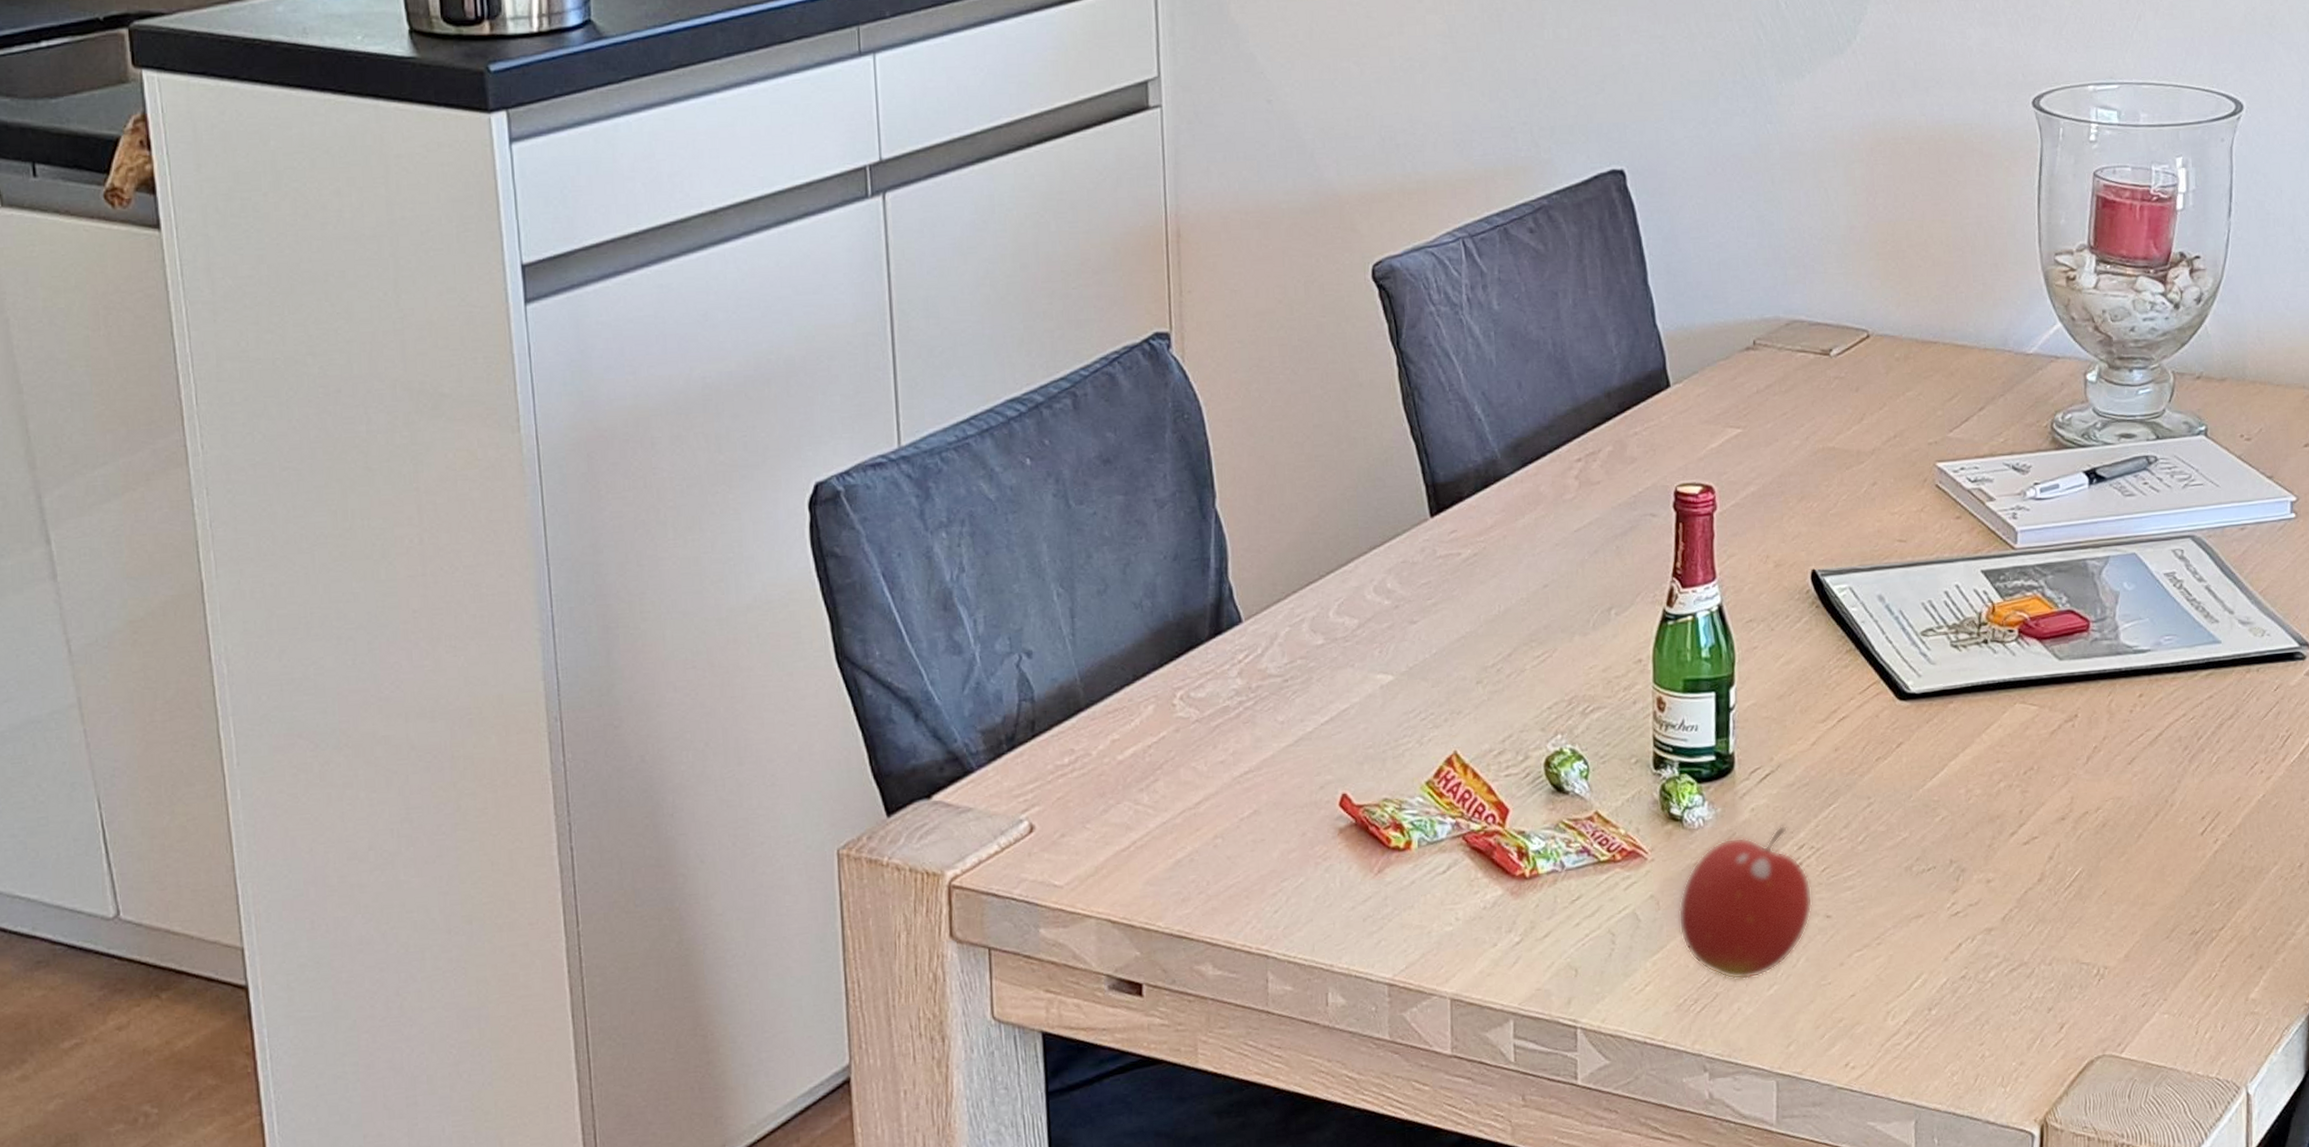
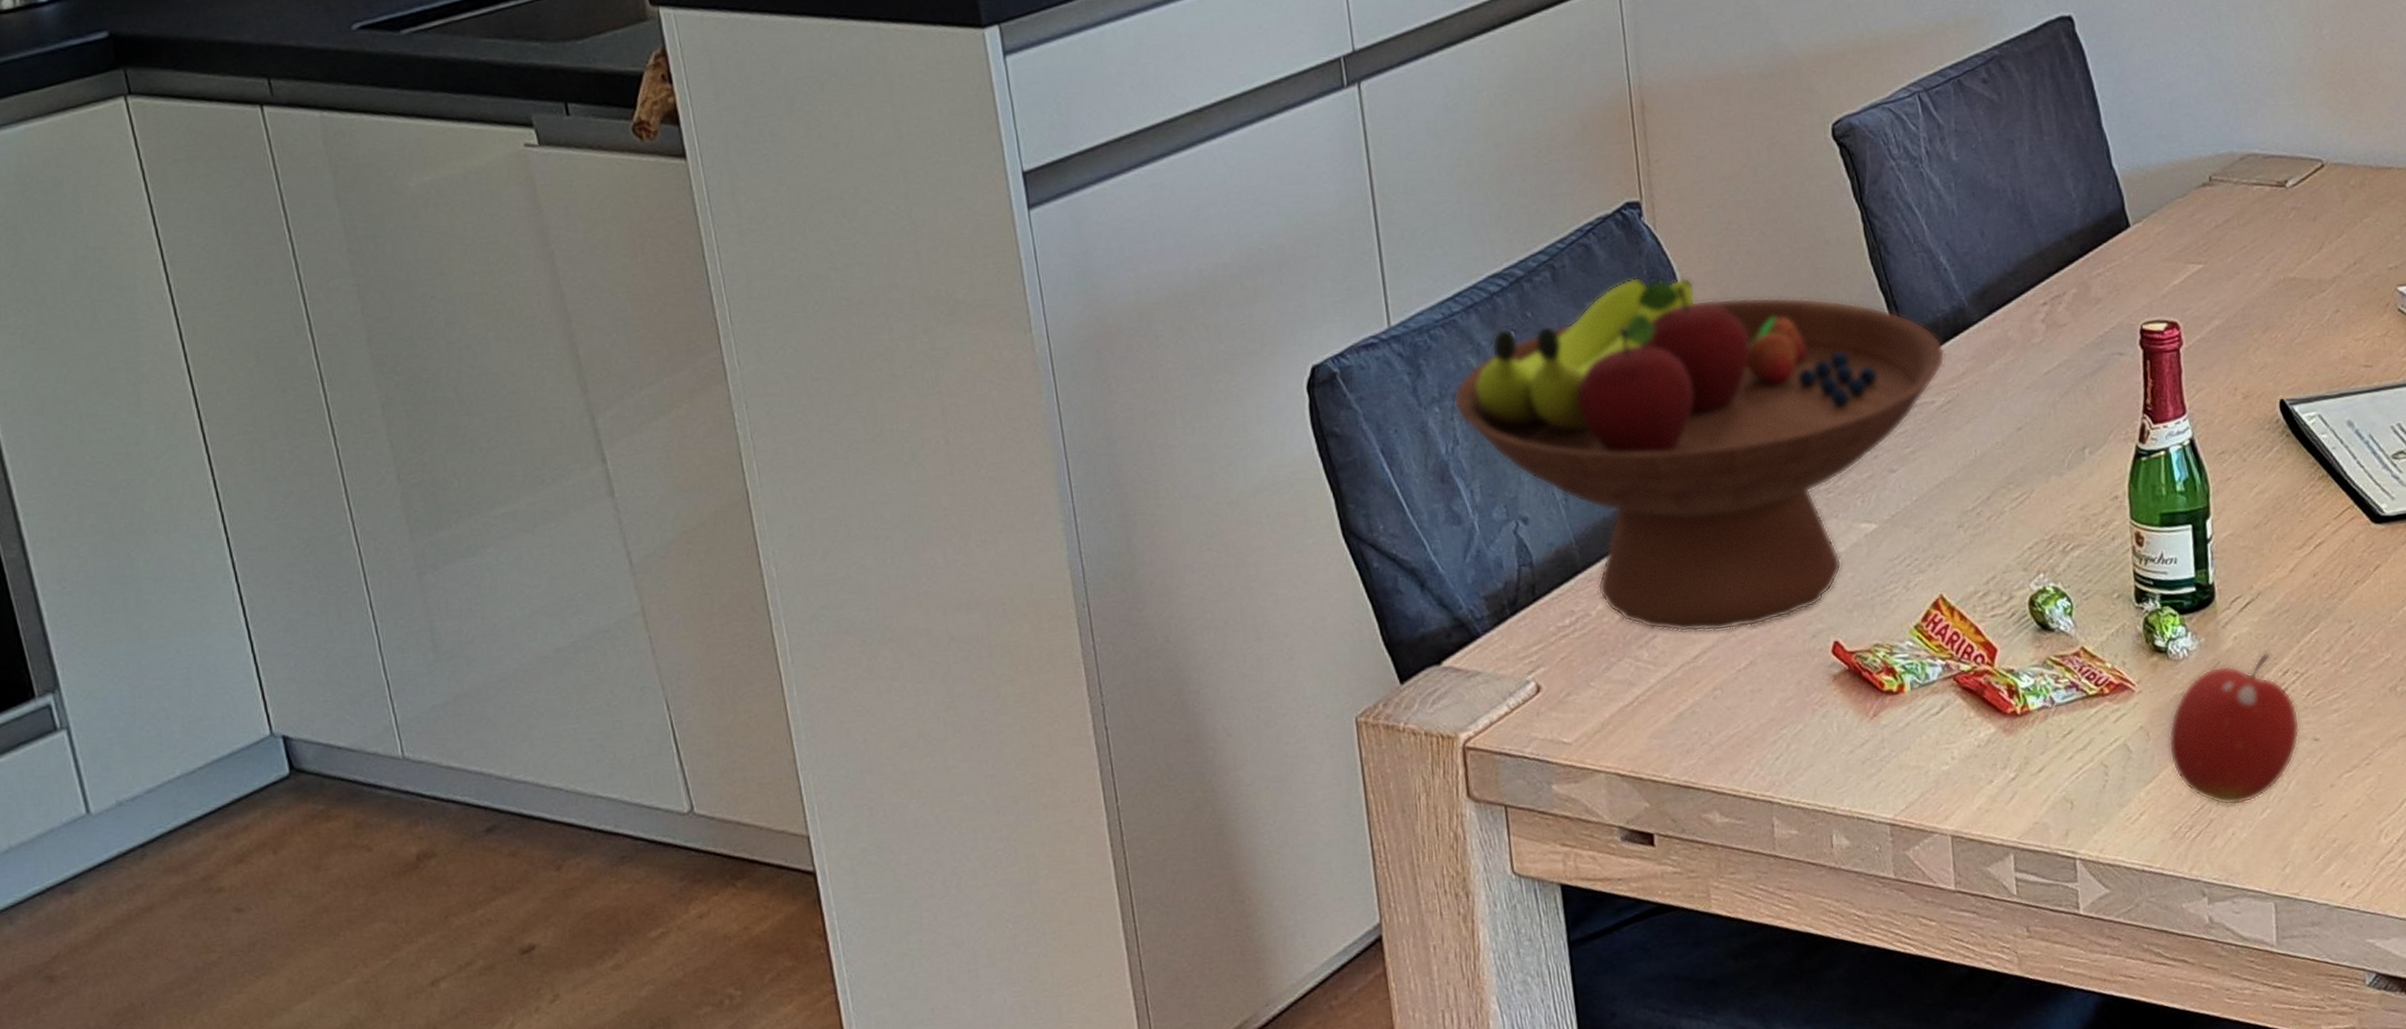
fruit bowl: none [961,409,1474,778] -> present [1453,276,1946,632]

